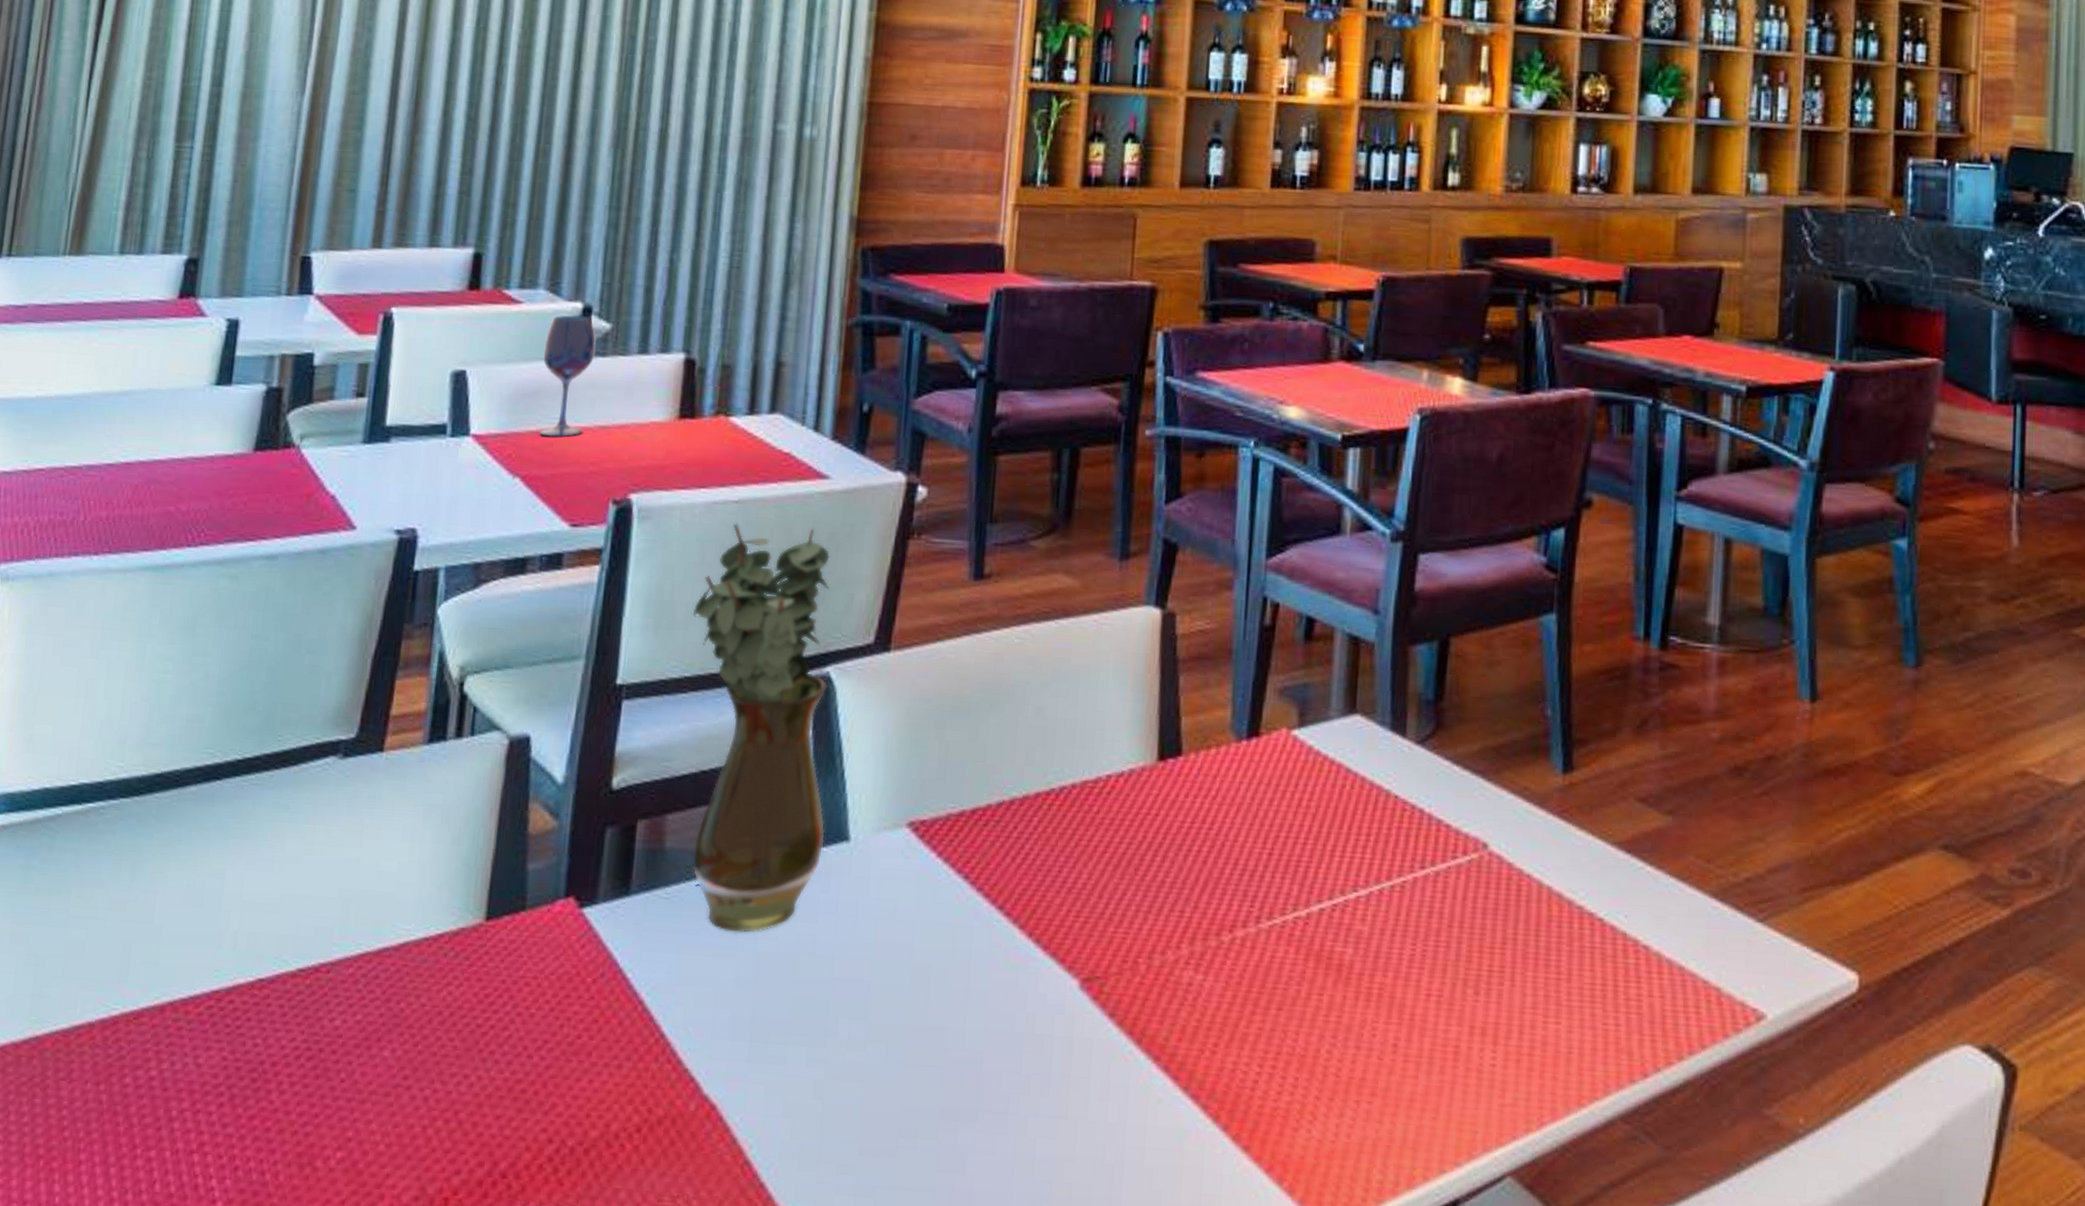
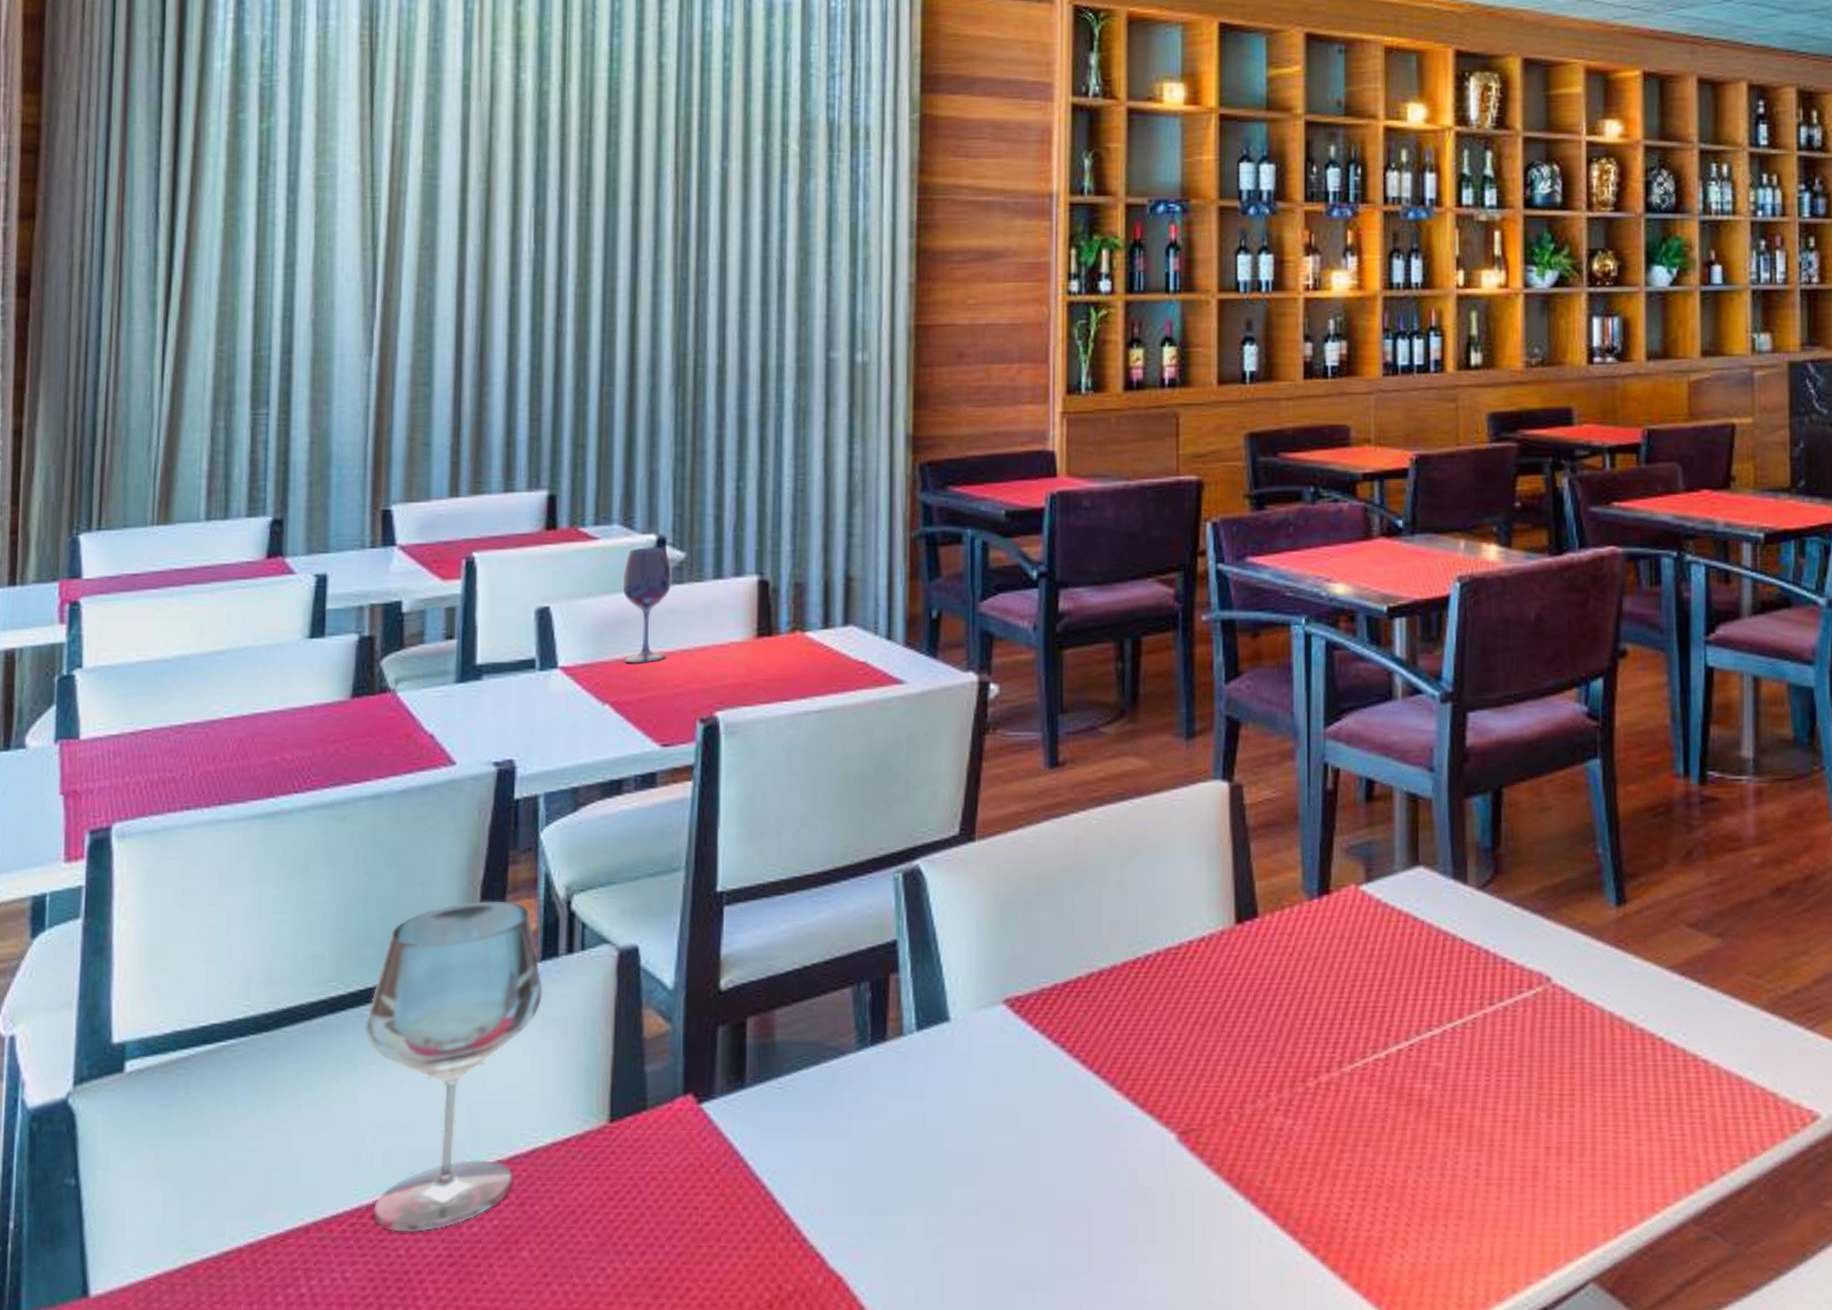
wine glass: none [231,675,428,1021] -> present [365,901,543,1232]
vase: present [693,523,830,933] -> none [784,731,926,1114]

